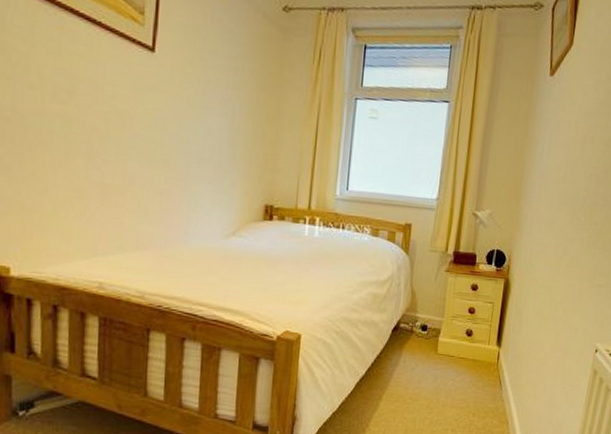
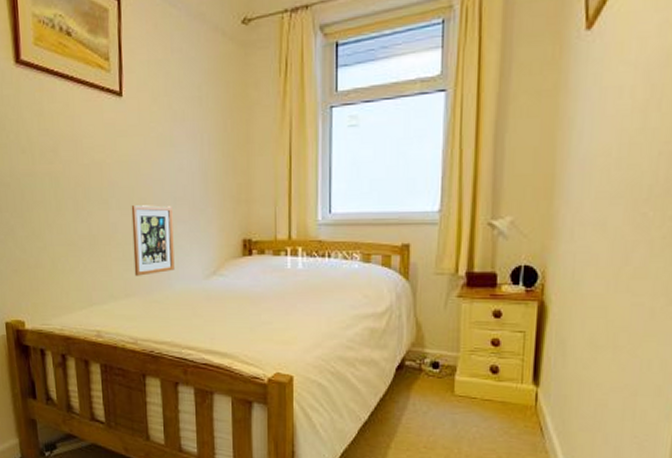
picture frame: none [149,159,197,230] -> present [131,205,175,276]

